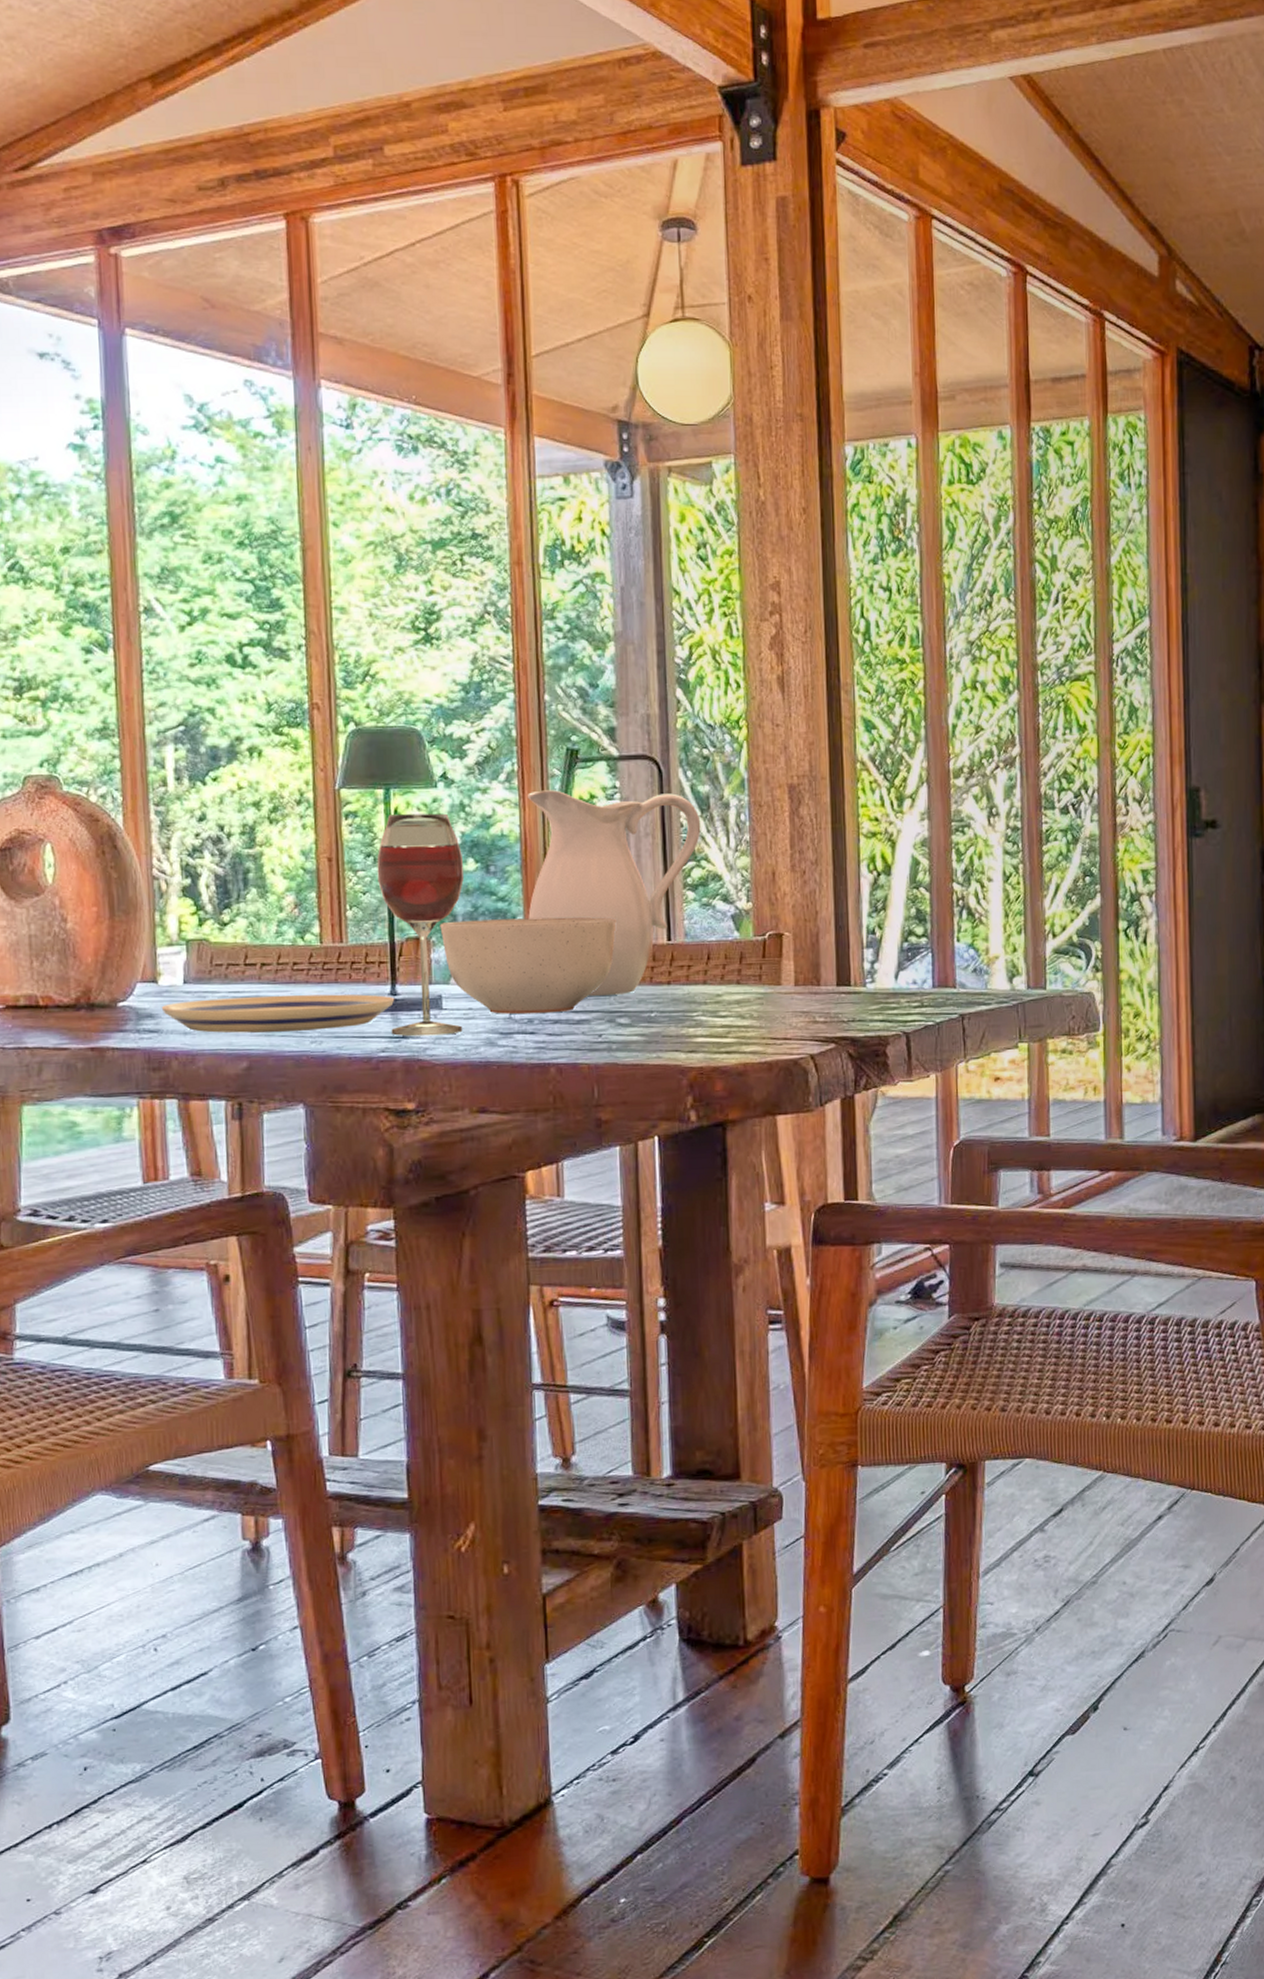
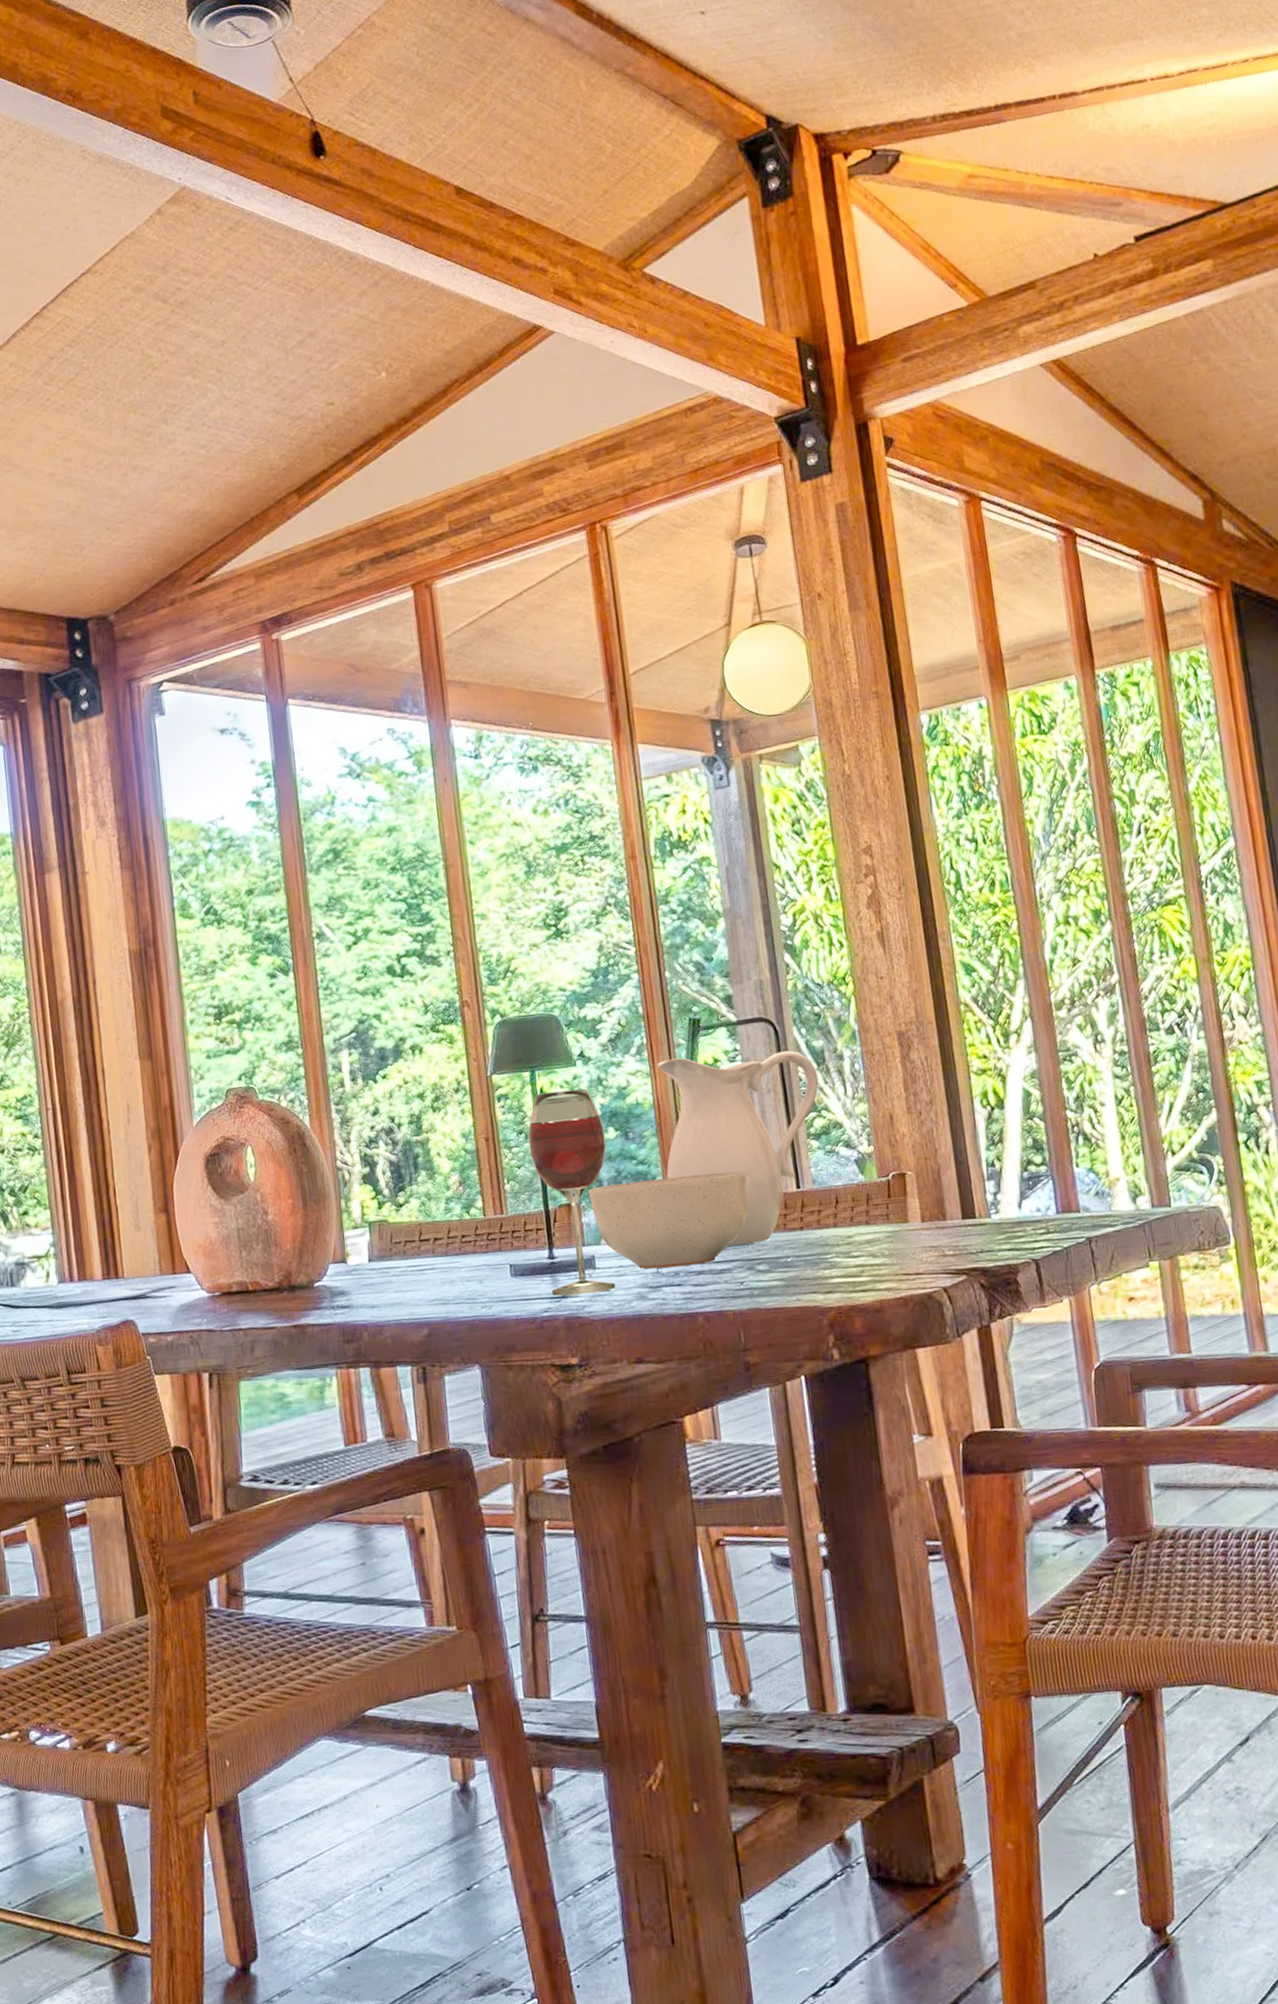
plate: present [161,994,395,1033] -> none [351,1259,553,1305]

